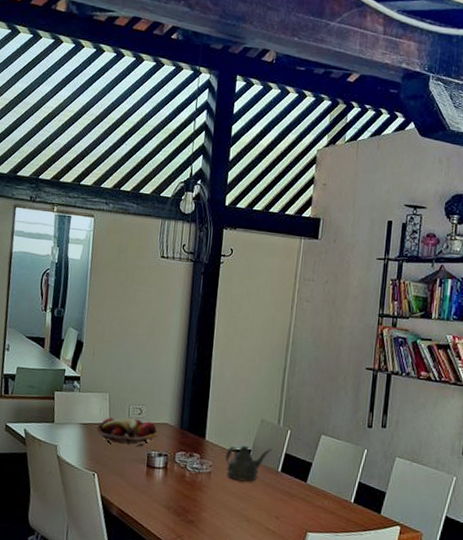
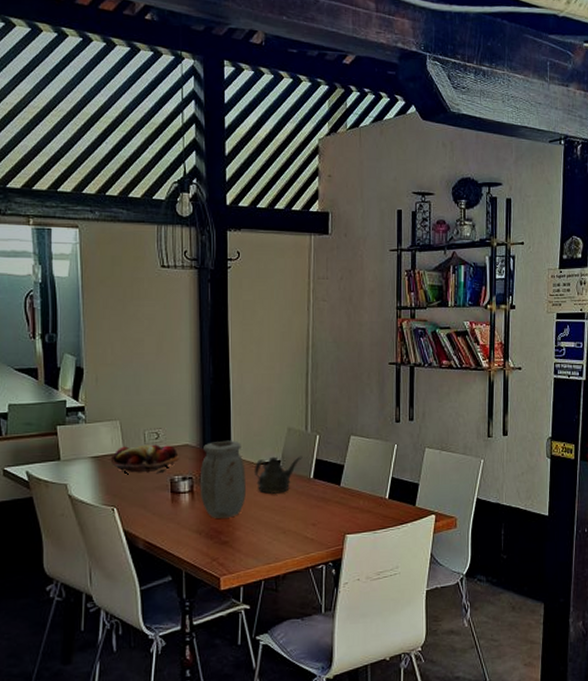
vase: none [173,423,217,498] -> present [199,440,246,518]

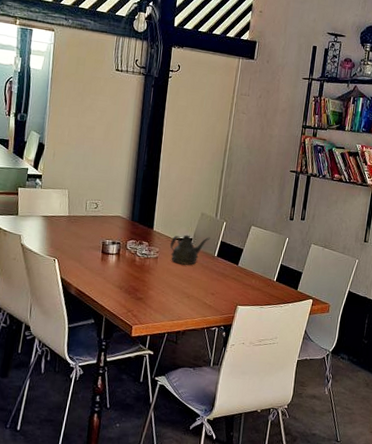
fruit basket: present [110,444,180,474] -> none [57,211,113,237]
vase: present [199,440,246,518] -> none [124,216,164,279]

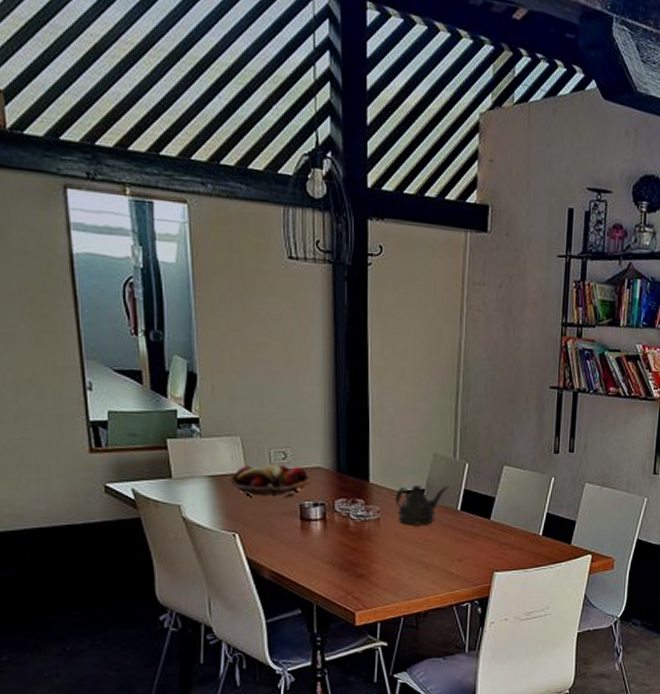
fruit basket: none [57,211,113,237] -> present [230,465,311,498]

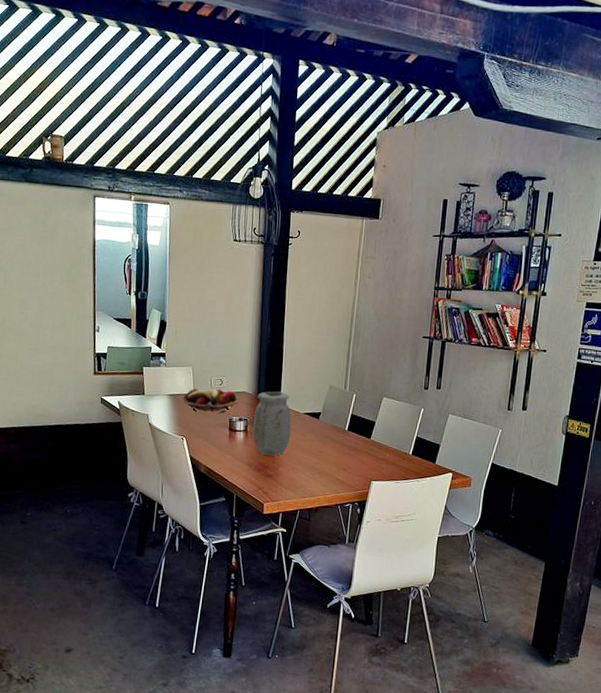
vase: none [333,464,385,549] -> present [252,391,291,456]
teapot: present [396,484,450,527] -> none [299,408,340,441]

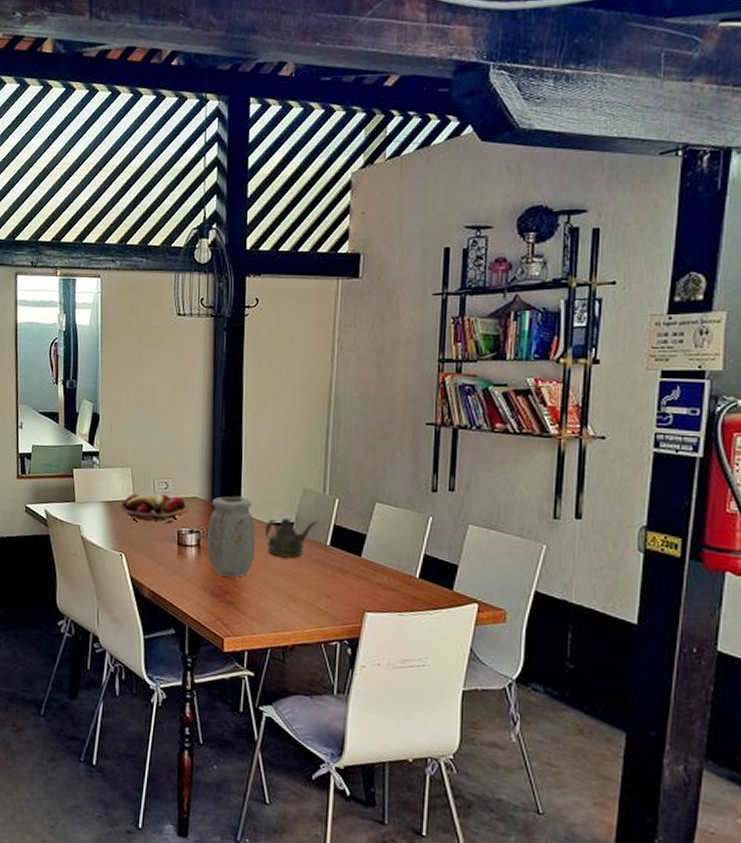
teapot: none [299,408,340,441] -> present [265,517,319,559]

